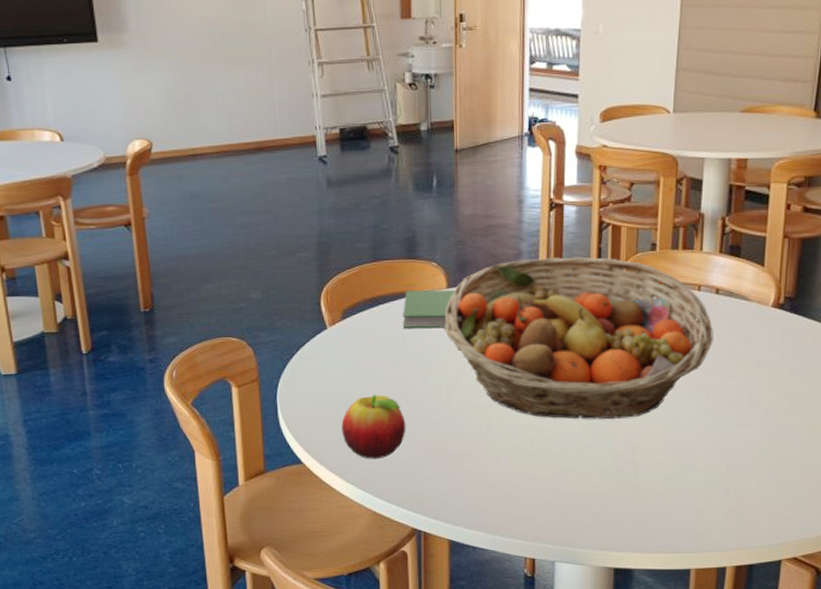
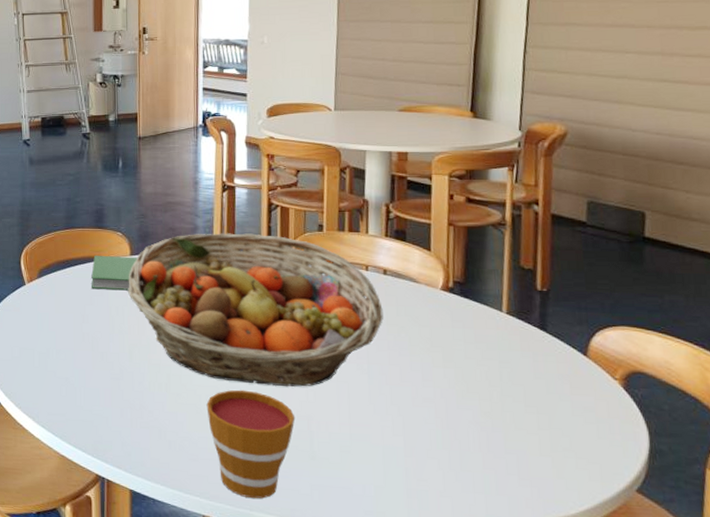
fruit: present [341,395,406,460] -> none [35,346,92,406]
cup: none [529,426,621,536] -> present [206,389,296,499]

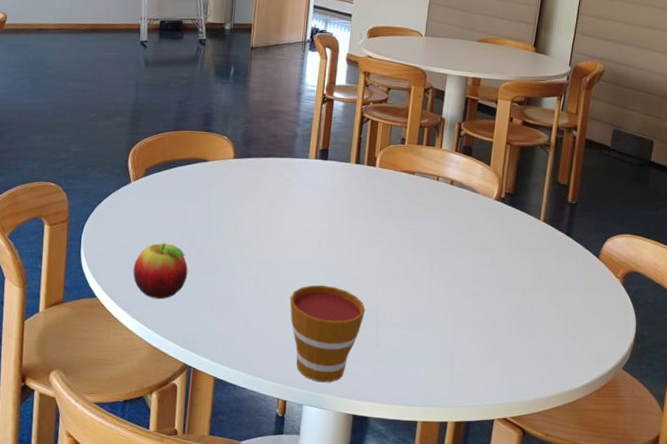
fruit: none [35,346,92,406] -> present [133,243,188,300]
hardcover book: present [91,255,142,291] -> none [195,156,242,192]
fruit basket: present [128,233,383,387] -> none [228,141,447,283]

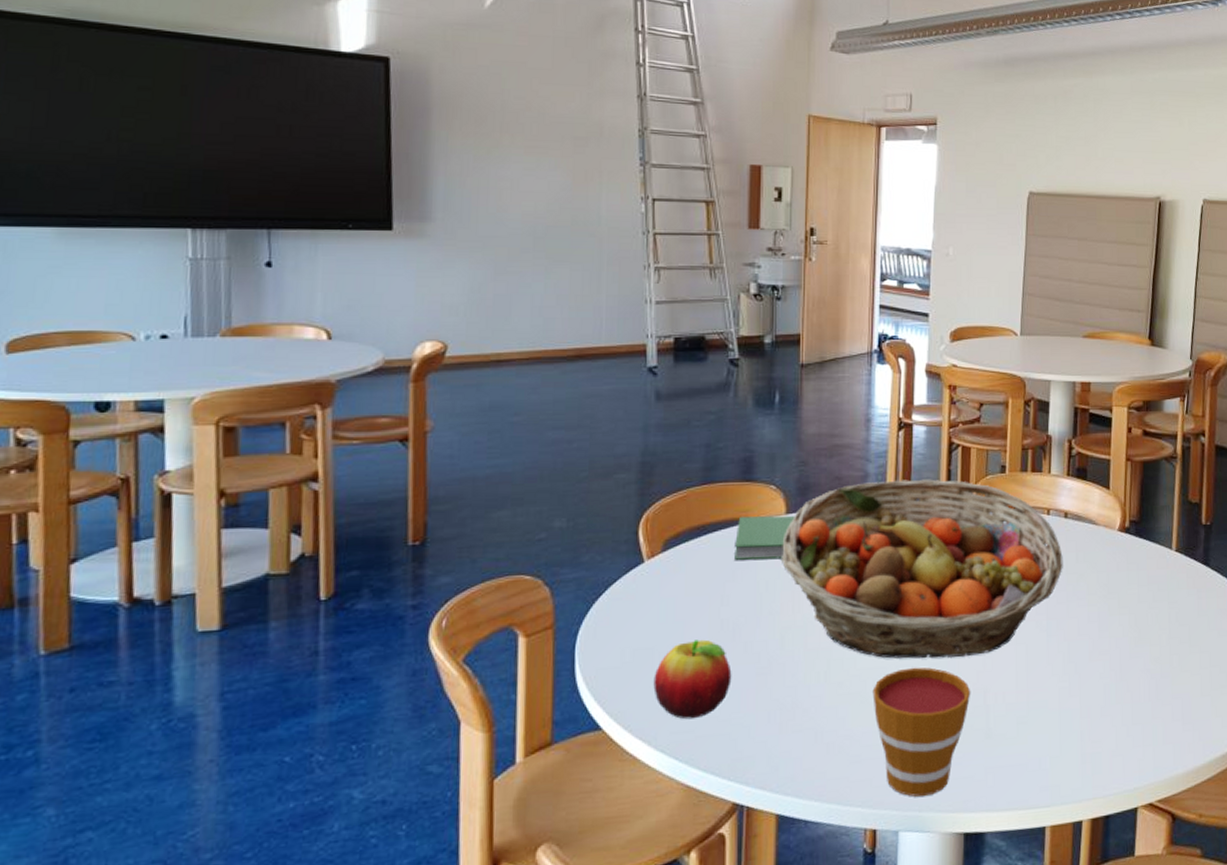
hardcover book: none [195,156,242,192] -> present [735,515,799,560]
fruit basket: none [228,141,447,283] -> present [782,479,1063,659]

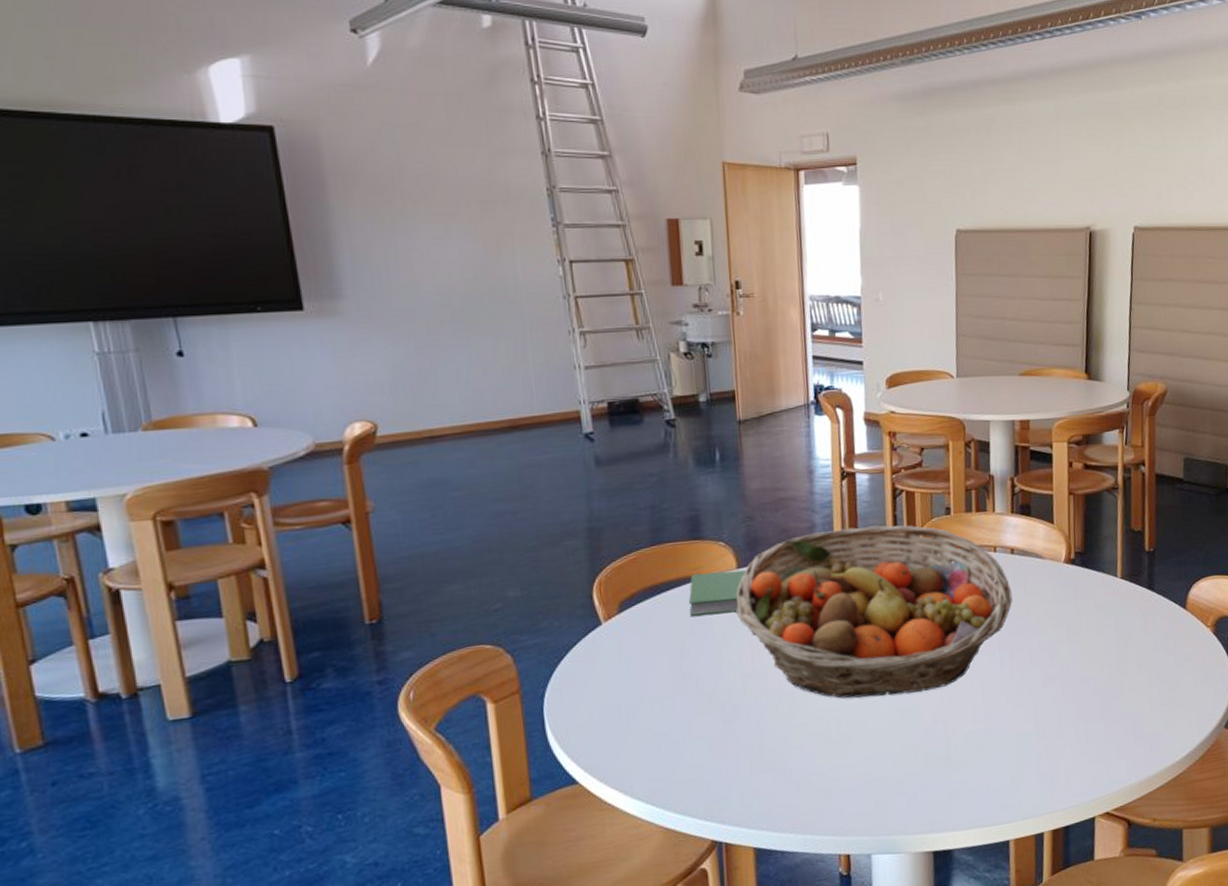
fruit: present [653,639,732,720] -> none [623,693,699,769]
cup: present [872,667,971,797] -> none [836,704,931,823]

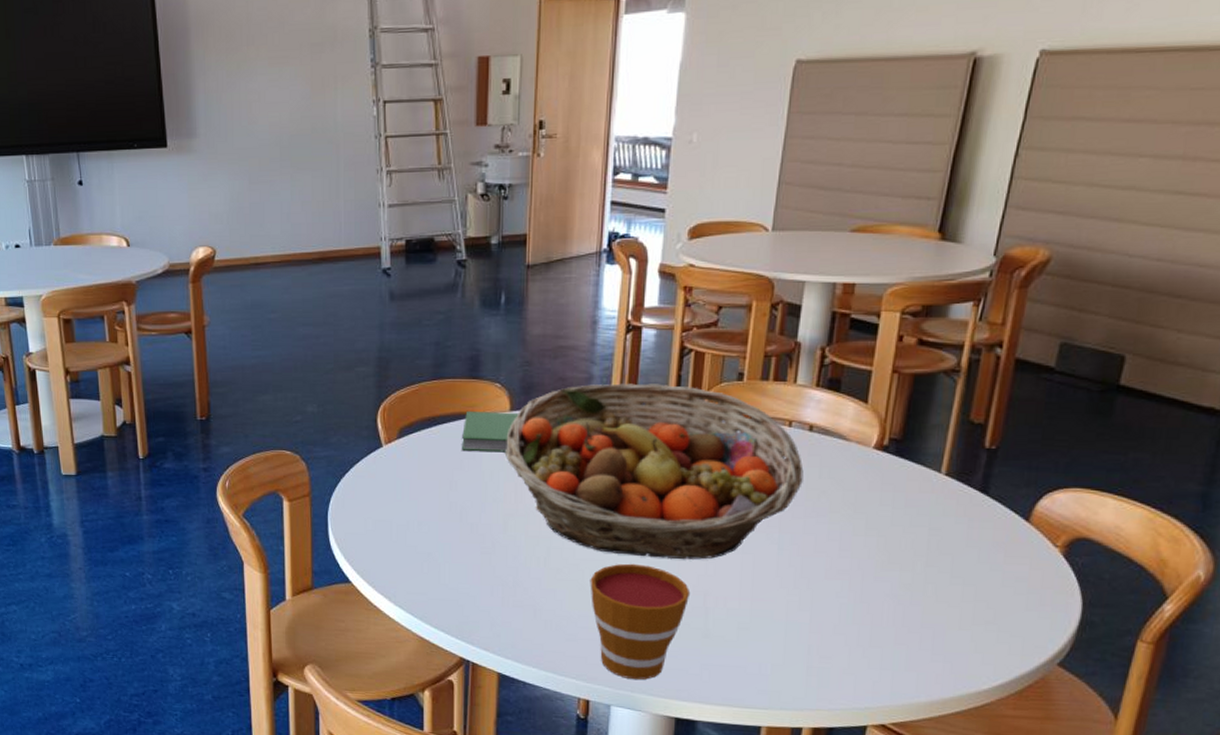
cup: none [836,704,931,823] -> present [590,563,691,680]

